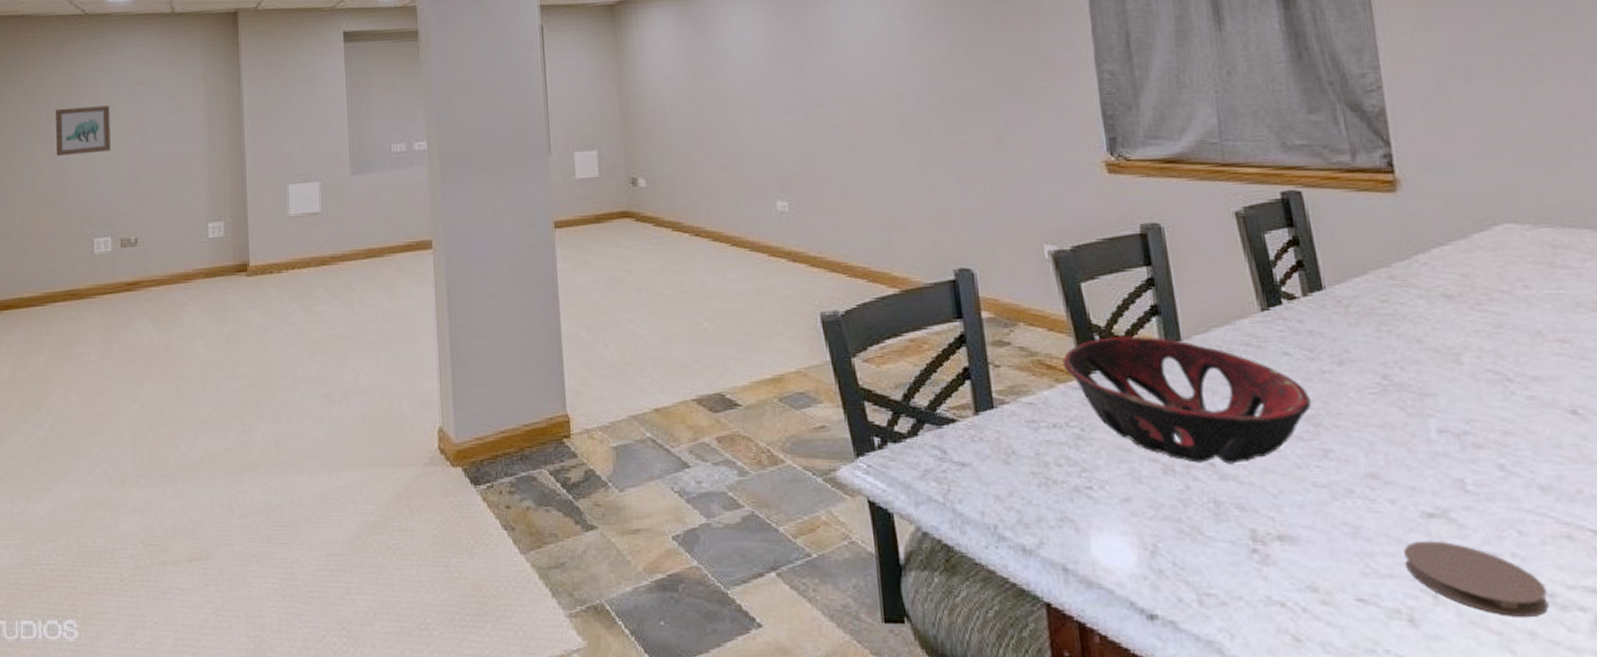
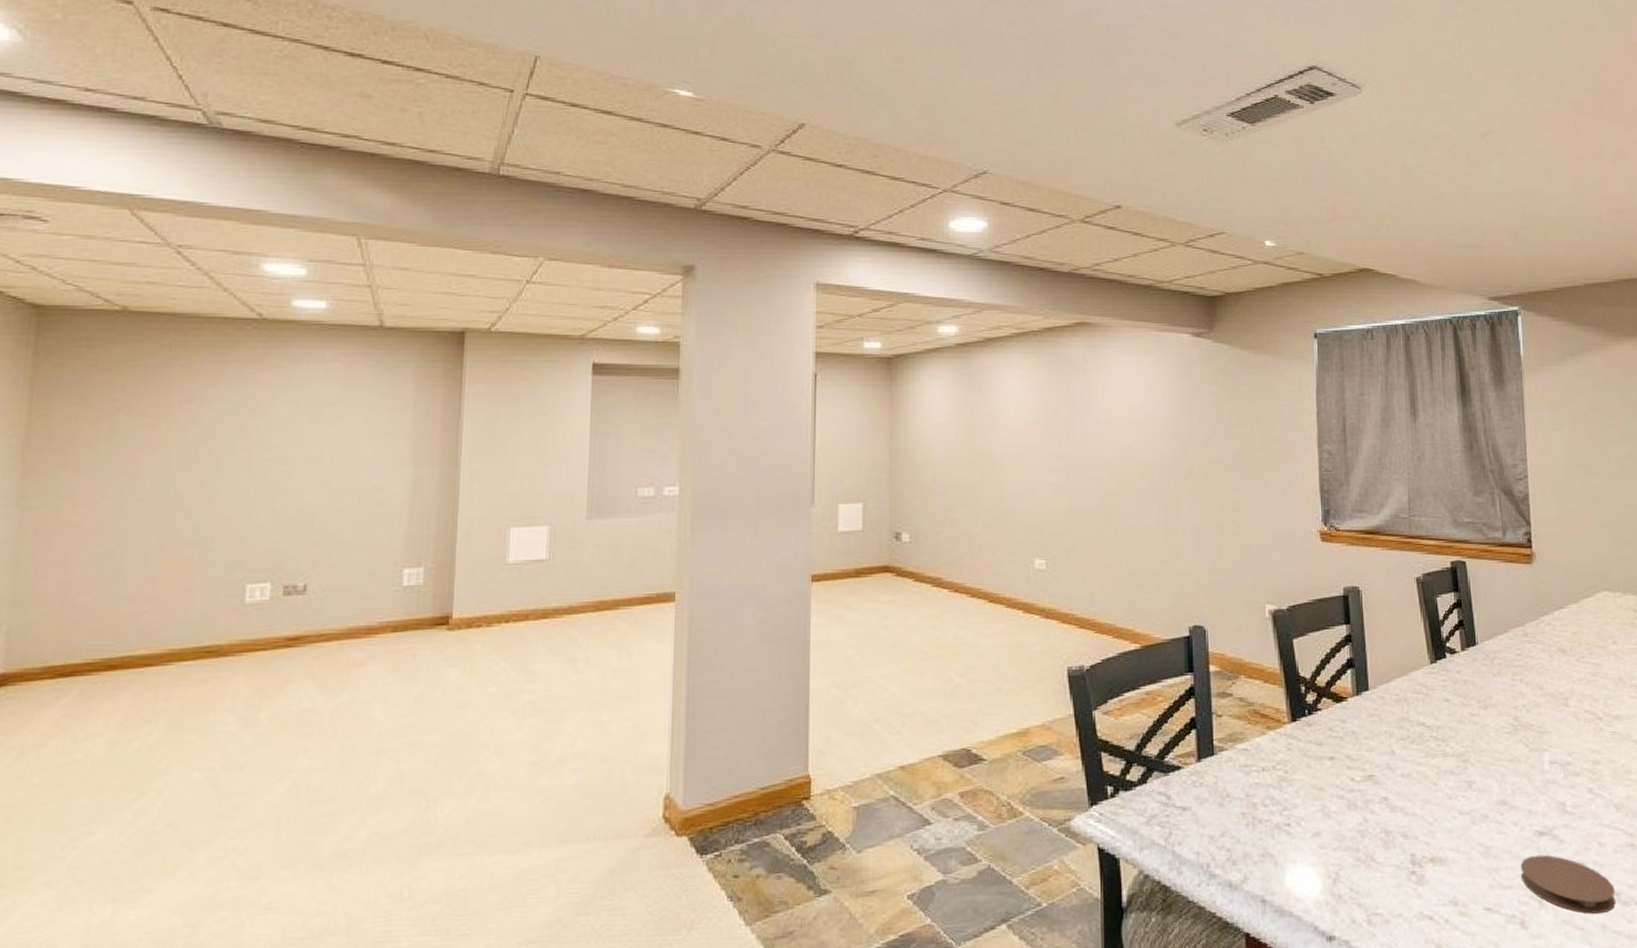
wall art: present [55,105,111,156] -> none [204,428,285,484]
decorative bowl: present [1062,336,1312,464] -> none [1274,687,1463,798]

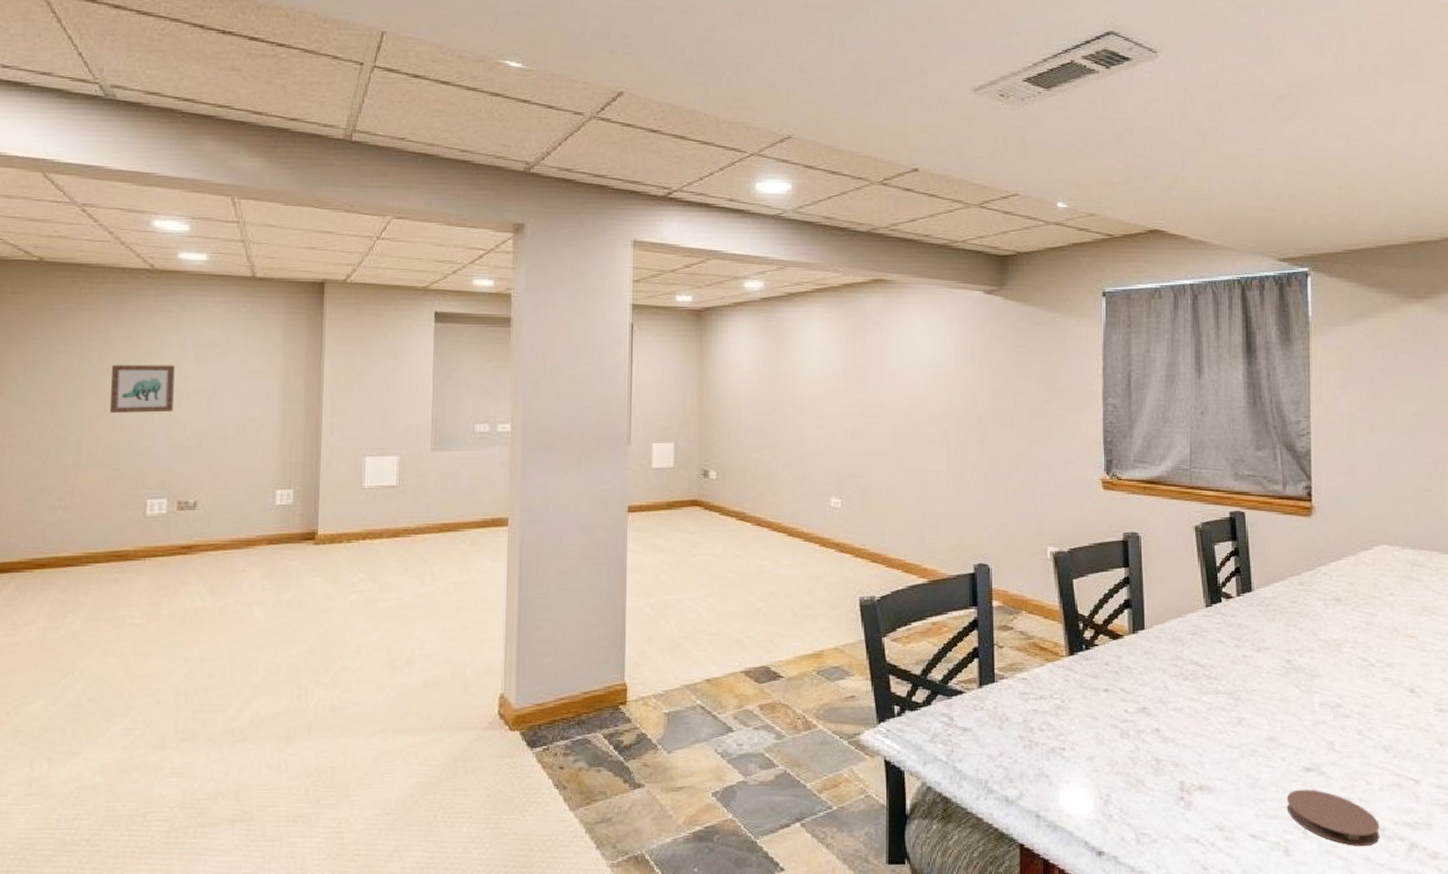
wall art: none [204,428,285,484] -> present [110,364,175,413]

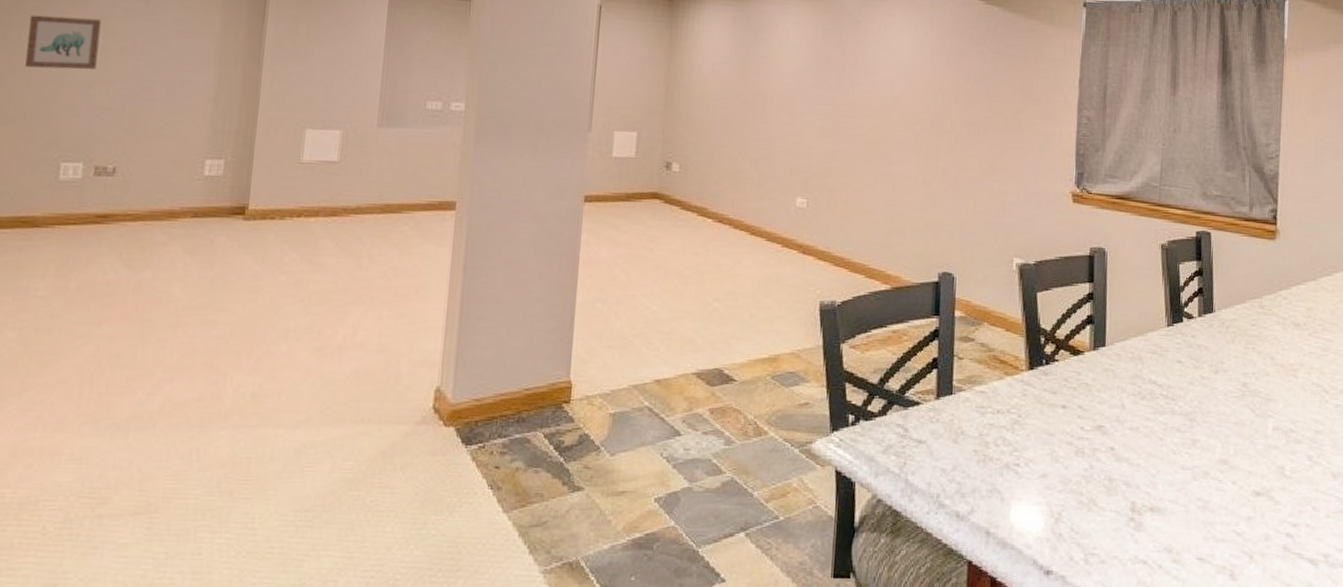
coaster: present [1286,789,1380,847] -> none [1235,513,1324,573]

